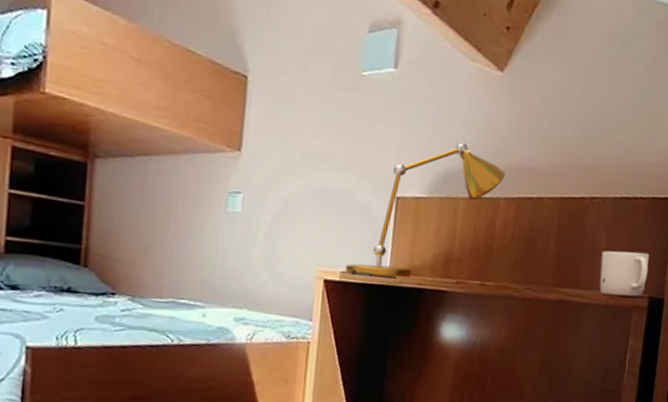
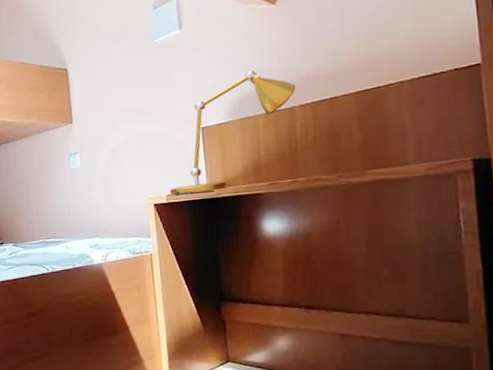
mug: present [599,250,649,298] -> none [410,120,466,168]

